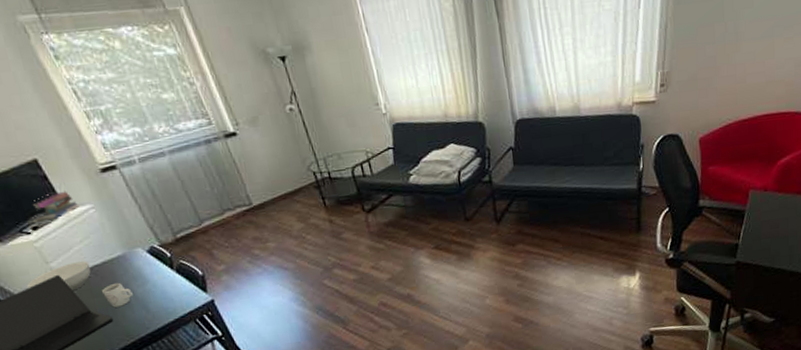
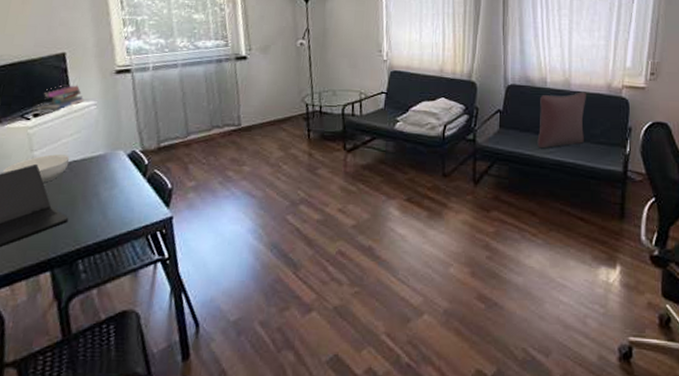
mug: present [102,282,133,308] -> none [69,181,98,208]
pillow: none [550,115,598,179] -> present [537,92,586,149]

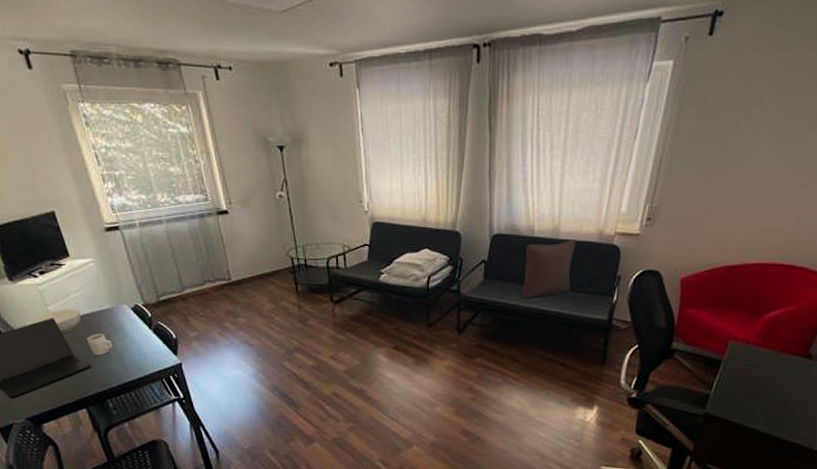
books: present [36,85,85,111] -> none [40,243,82,269]
mug: none [69,181,98,208] -> present [87,333,113,356]

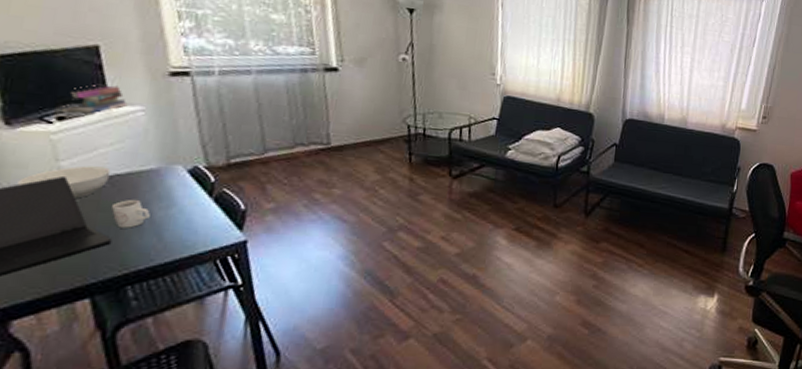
books: none [40,243,82,269] -> present [60,85,128,114]
pillow: present [522,240,575,298] -> none [650,130,701,184]

